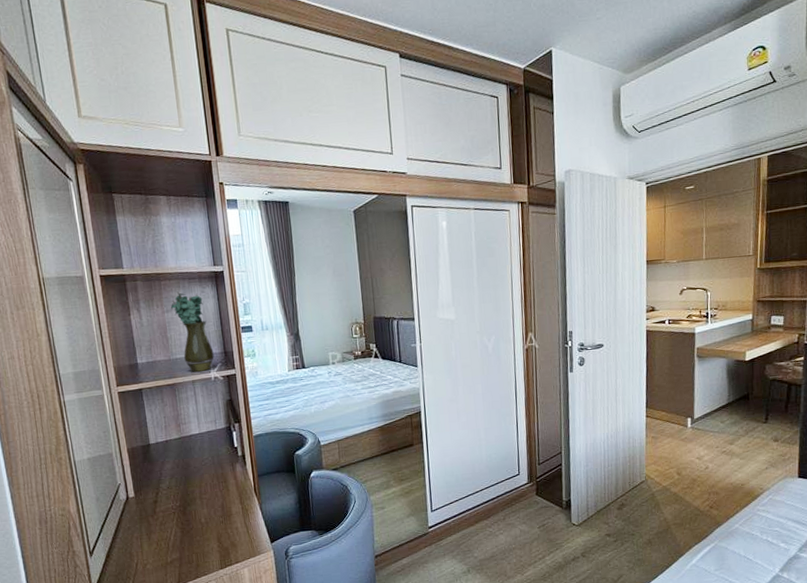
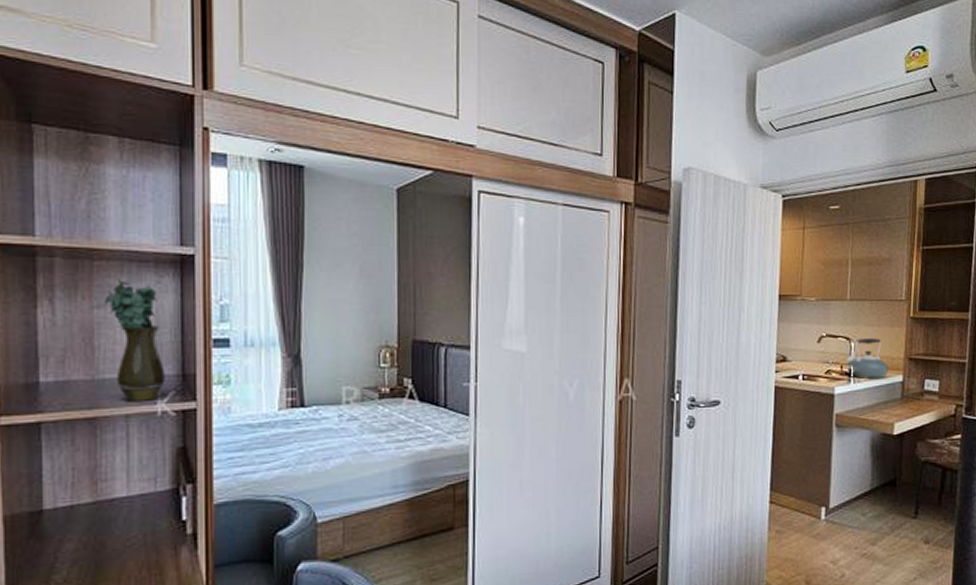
kettle: none [704,287,740,320] -> present [846,338,889,380]

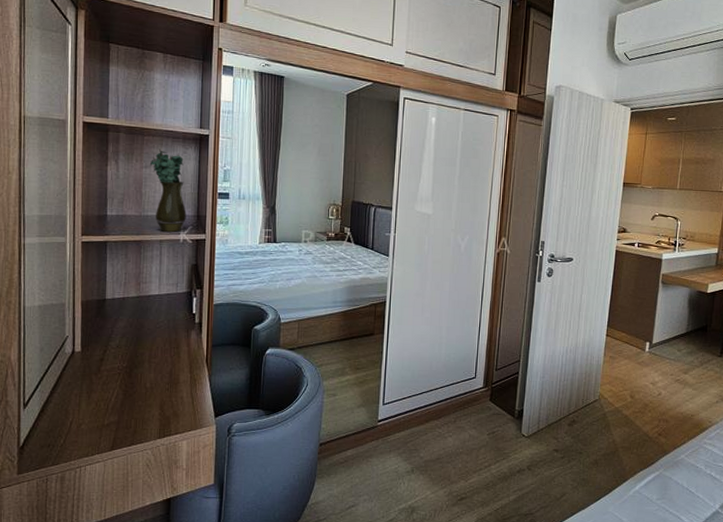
kettle: present [846,338,889,380] -> none [673,219,707,250]

